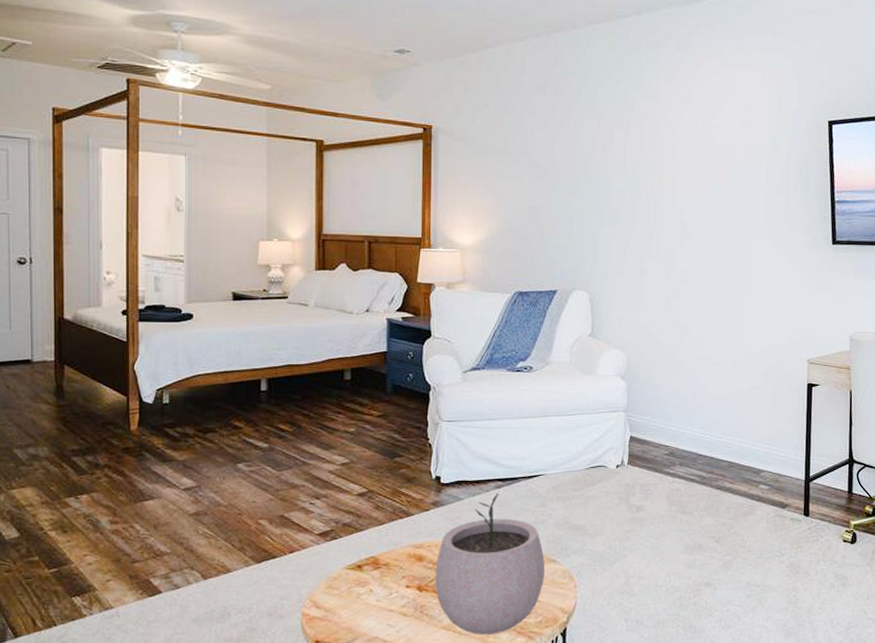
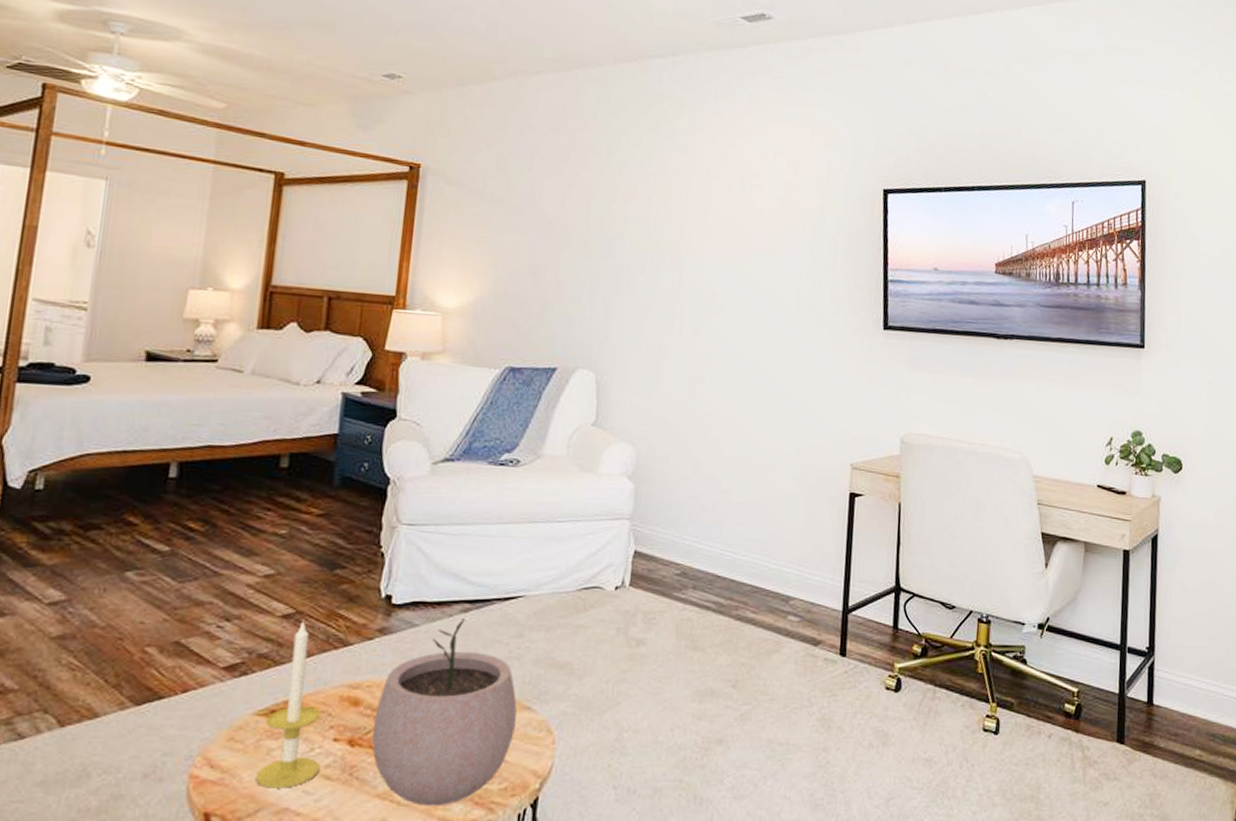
candle: none [350,497,397,623] -> present [255,620,321,788]

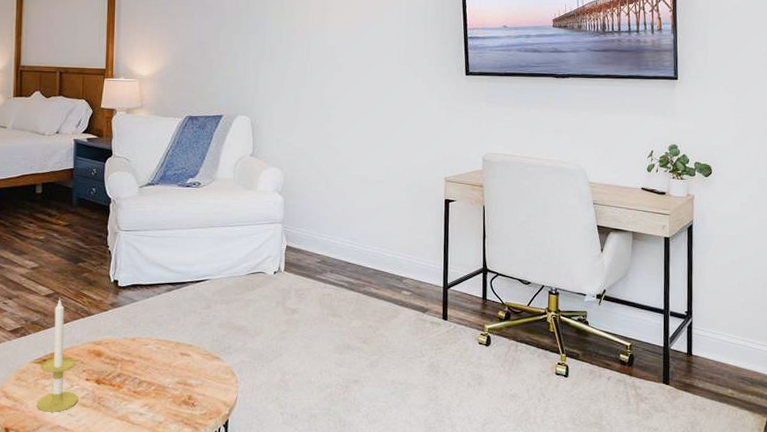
plant pot: present [372,619,517,807] -> none [111,296,209,426]

